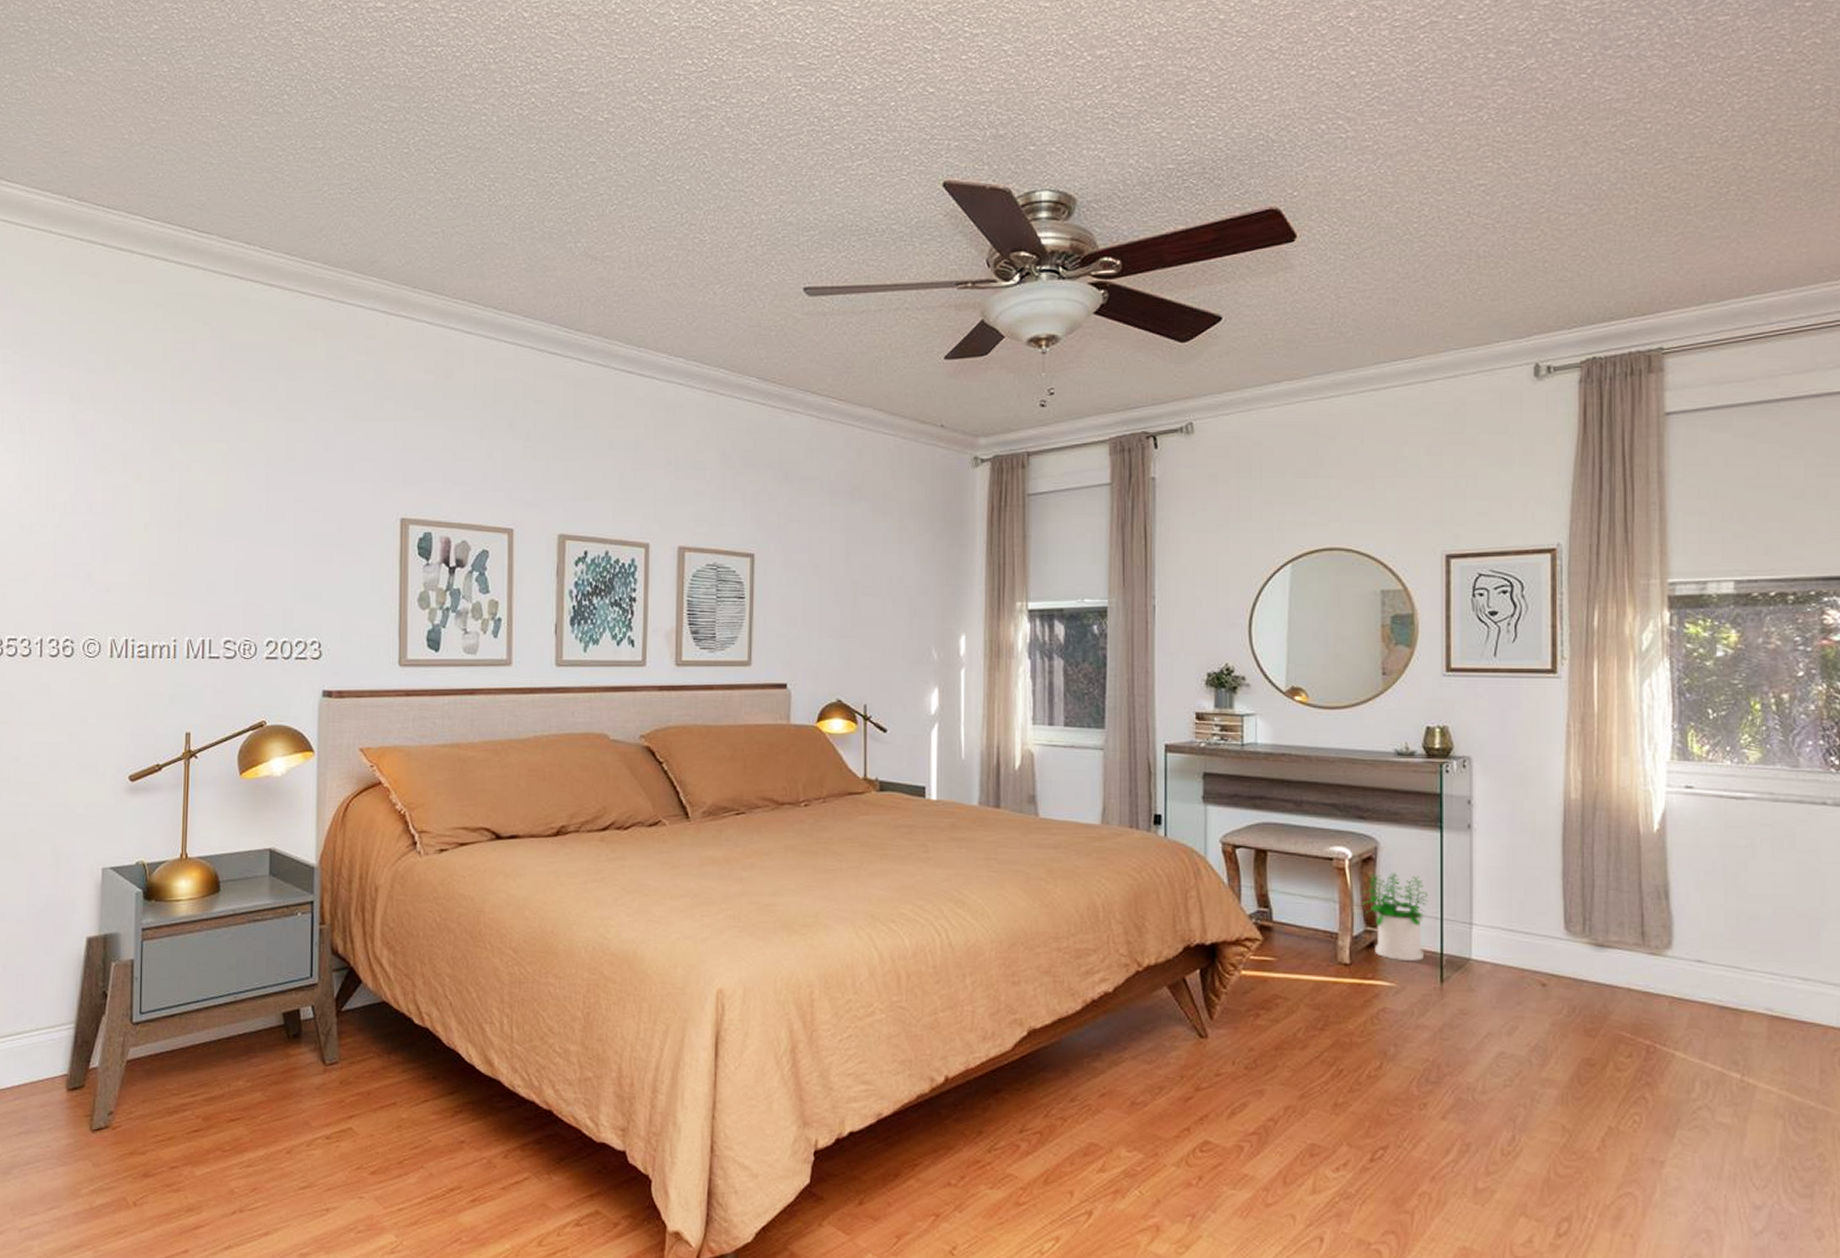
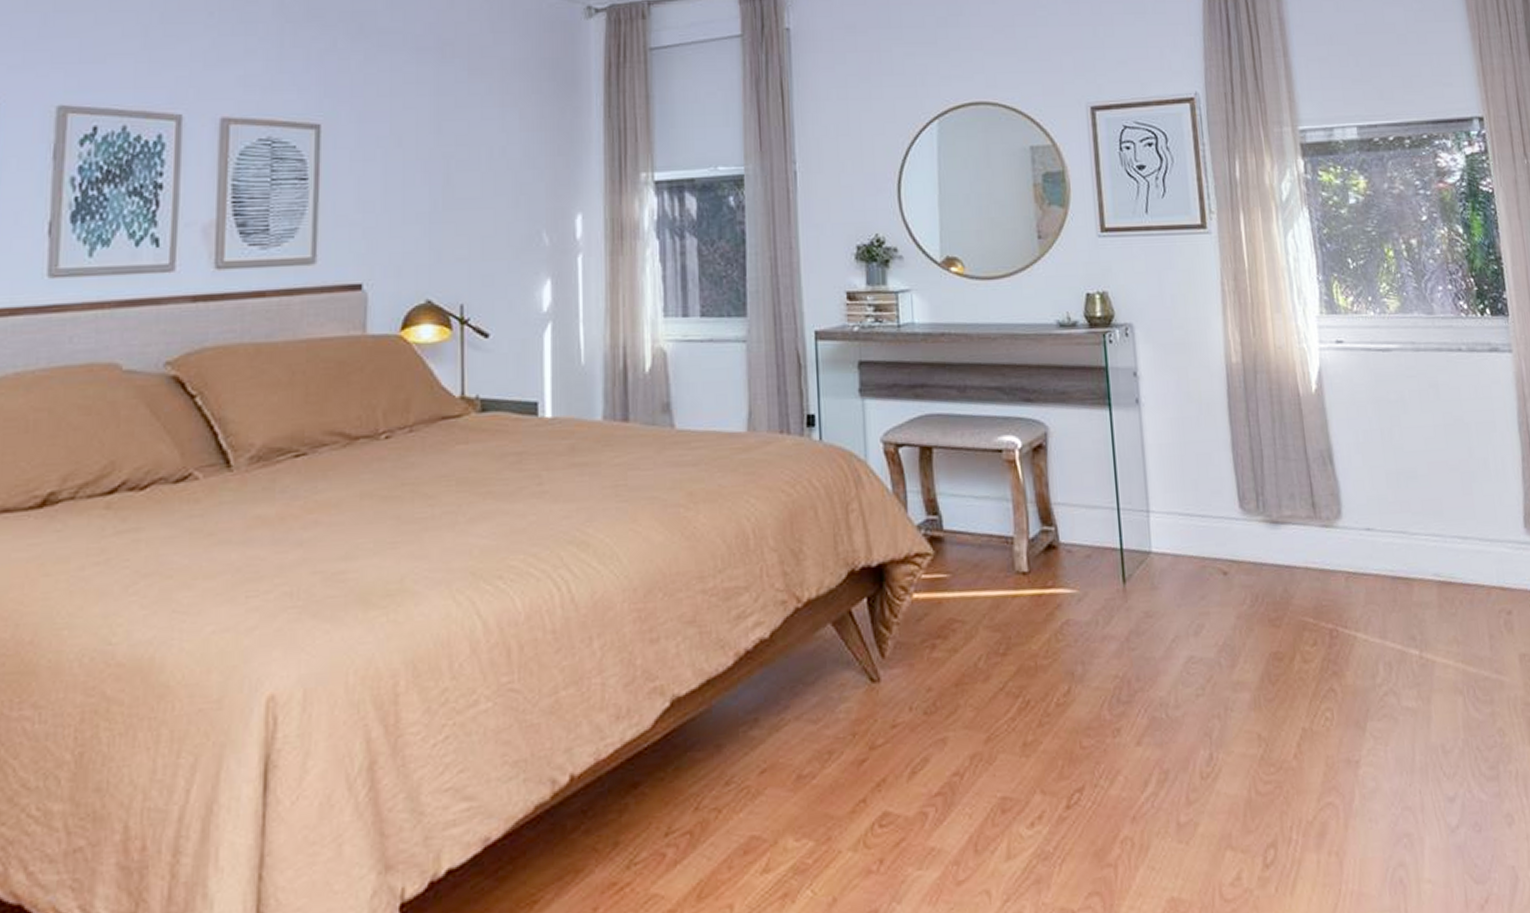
potted plant: present [1361,873,1428,961] -> none [1034,461,1104,562]

